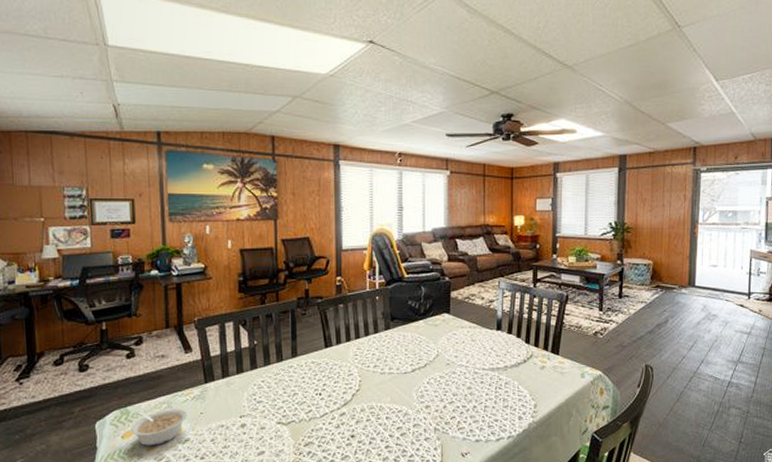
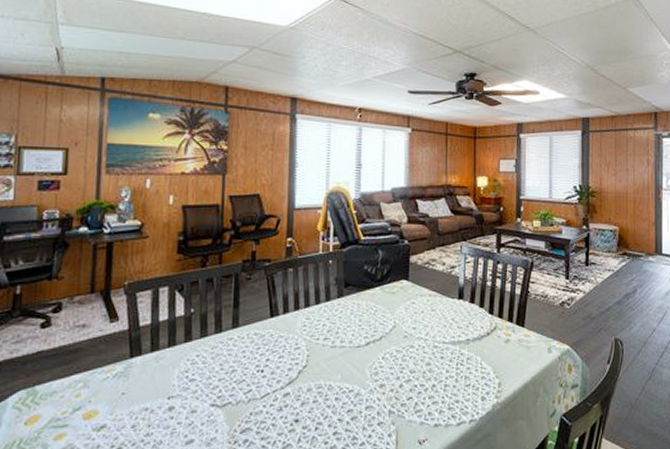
legume: present [131,409,188,446] -> none [36,389,107,434]

